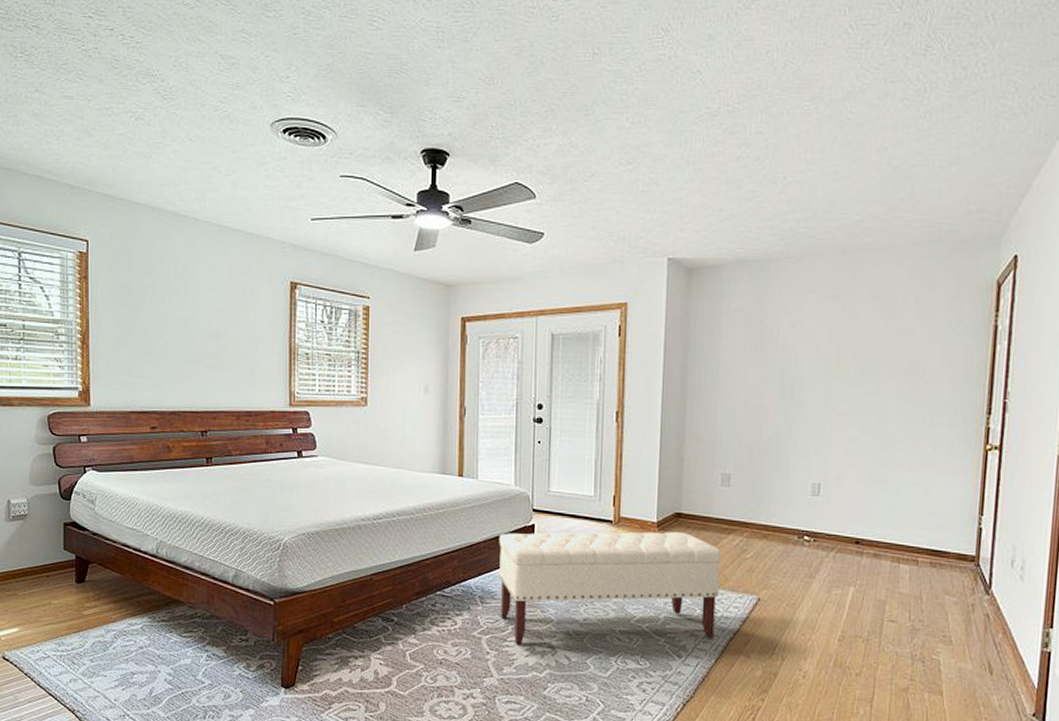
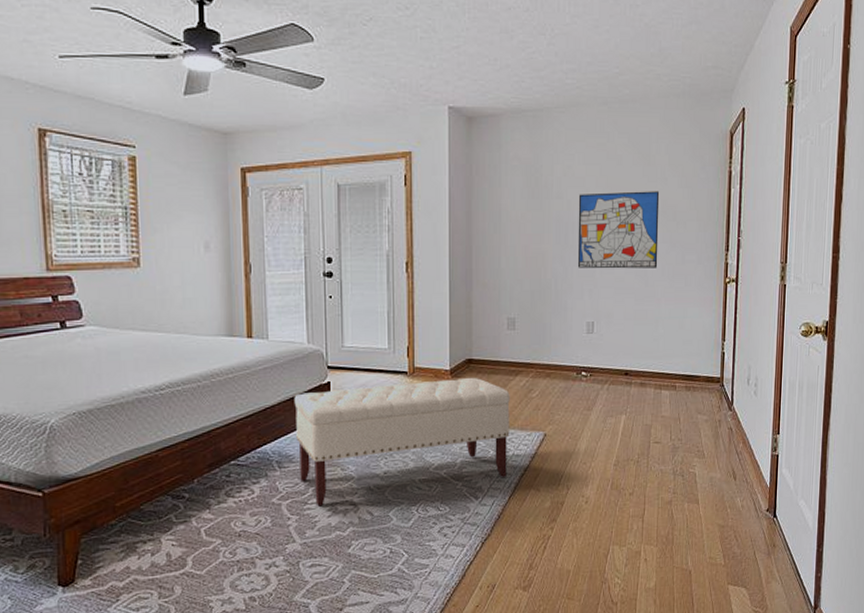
wall art: none [803,346,905,430] -> present [577,191,660,269]

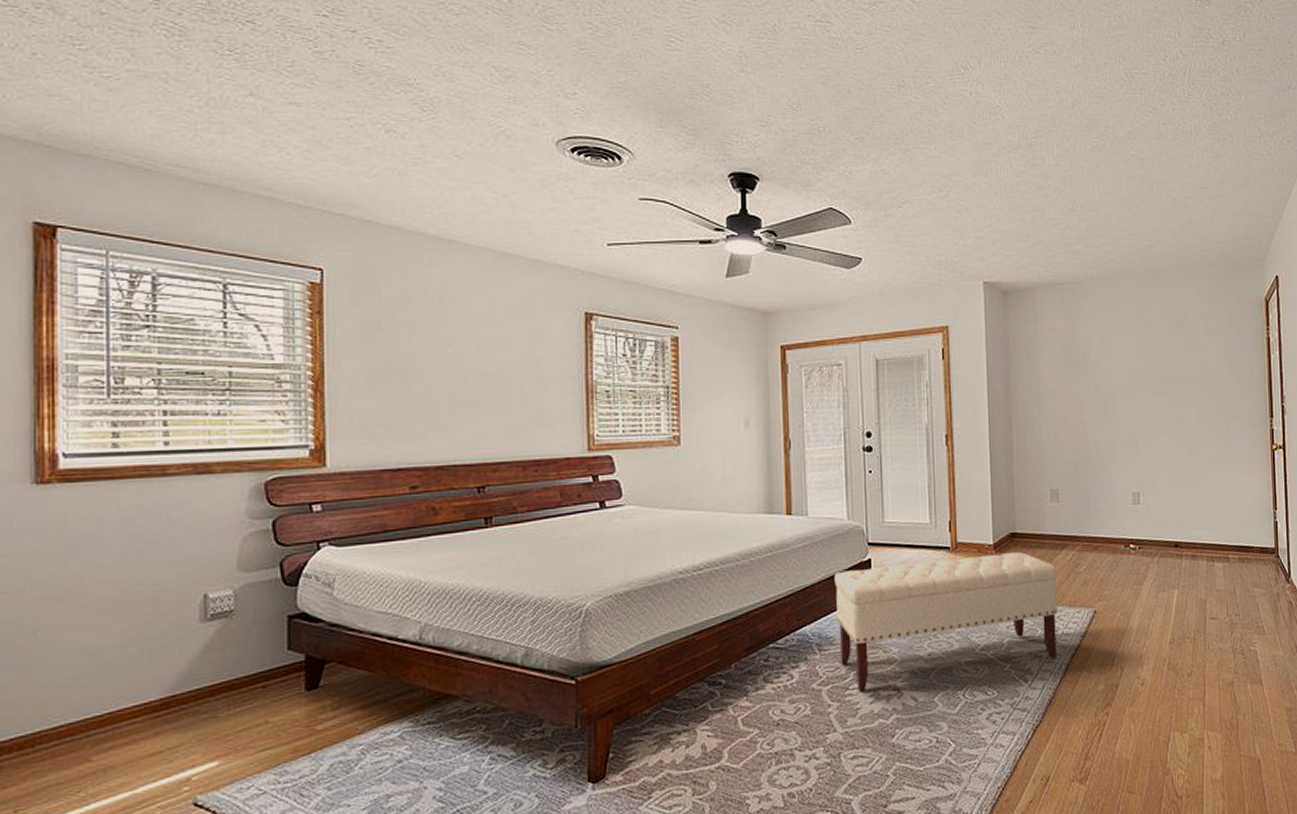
wall art: present [577,191,660,269] -> none [1117,359,1202,438]

